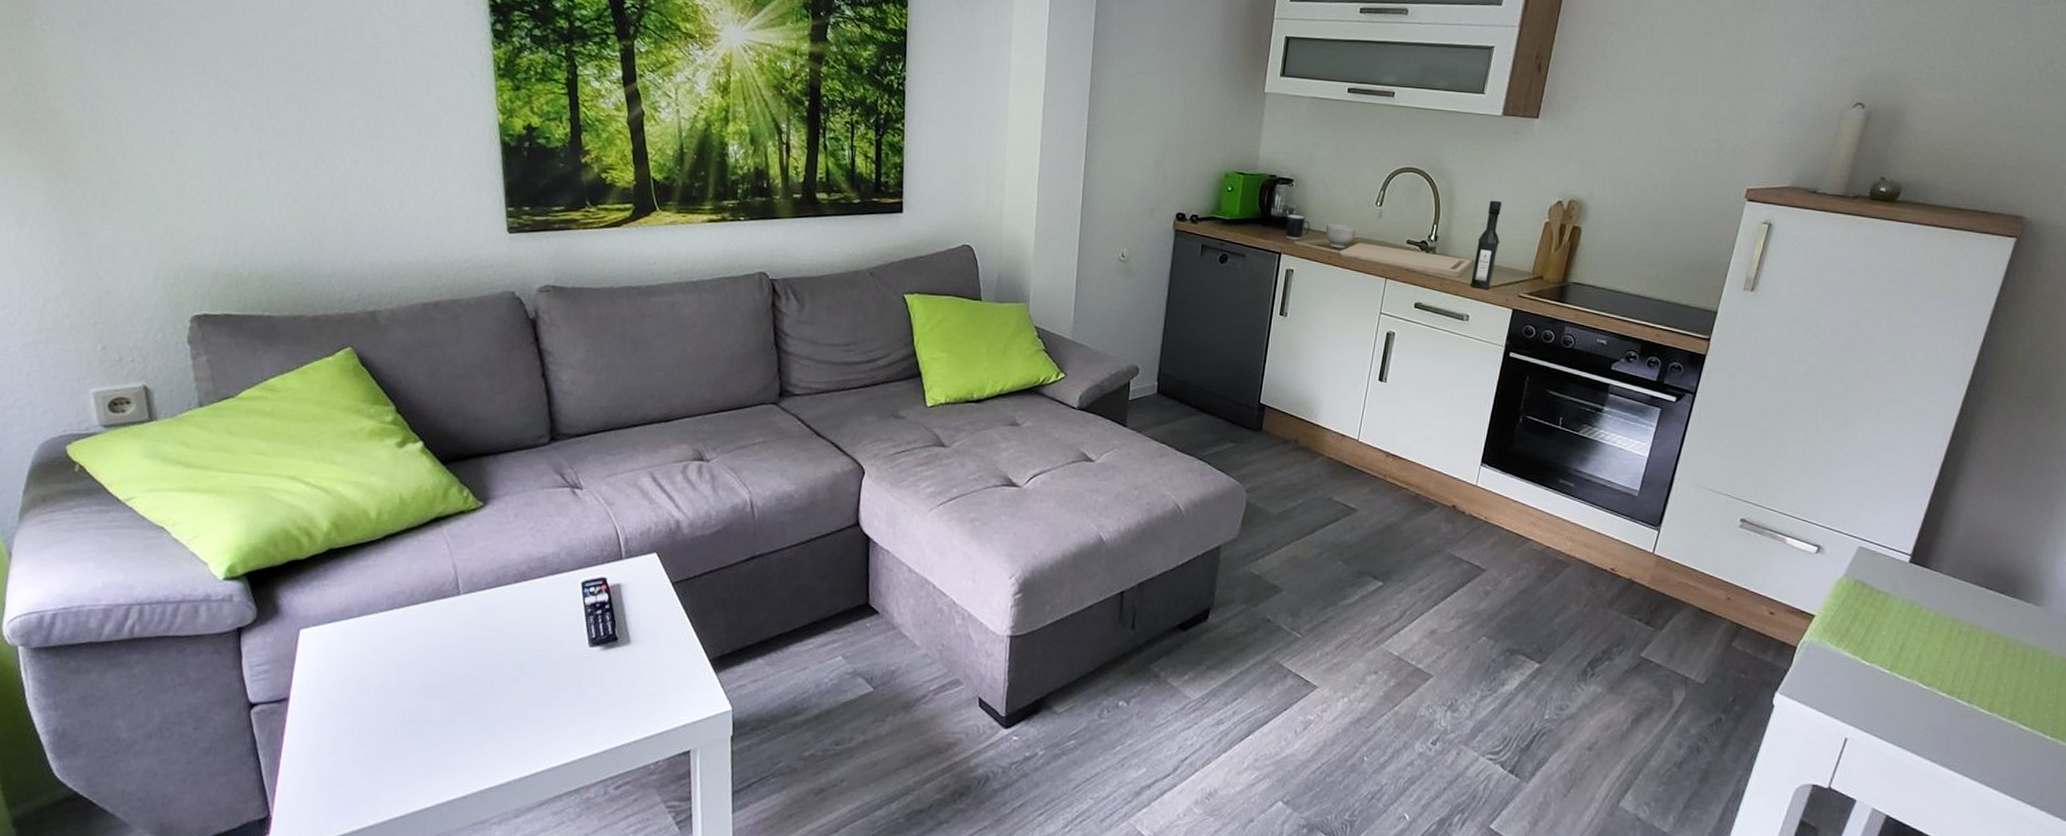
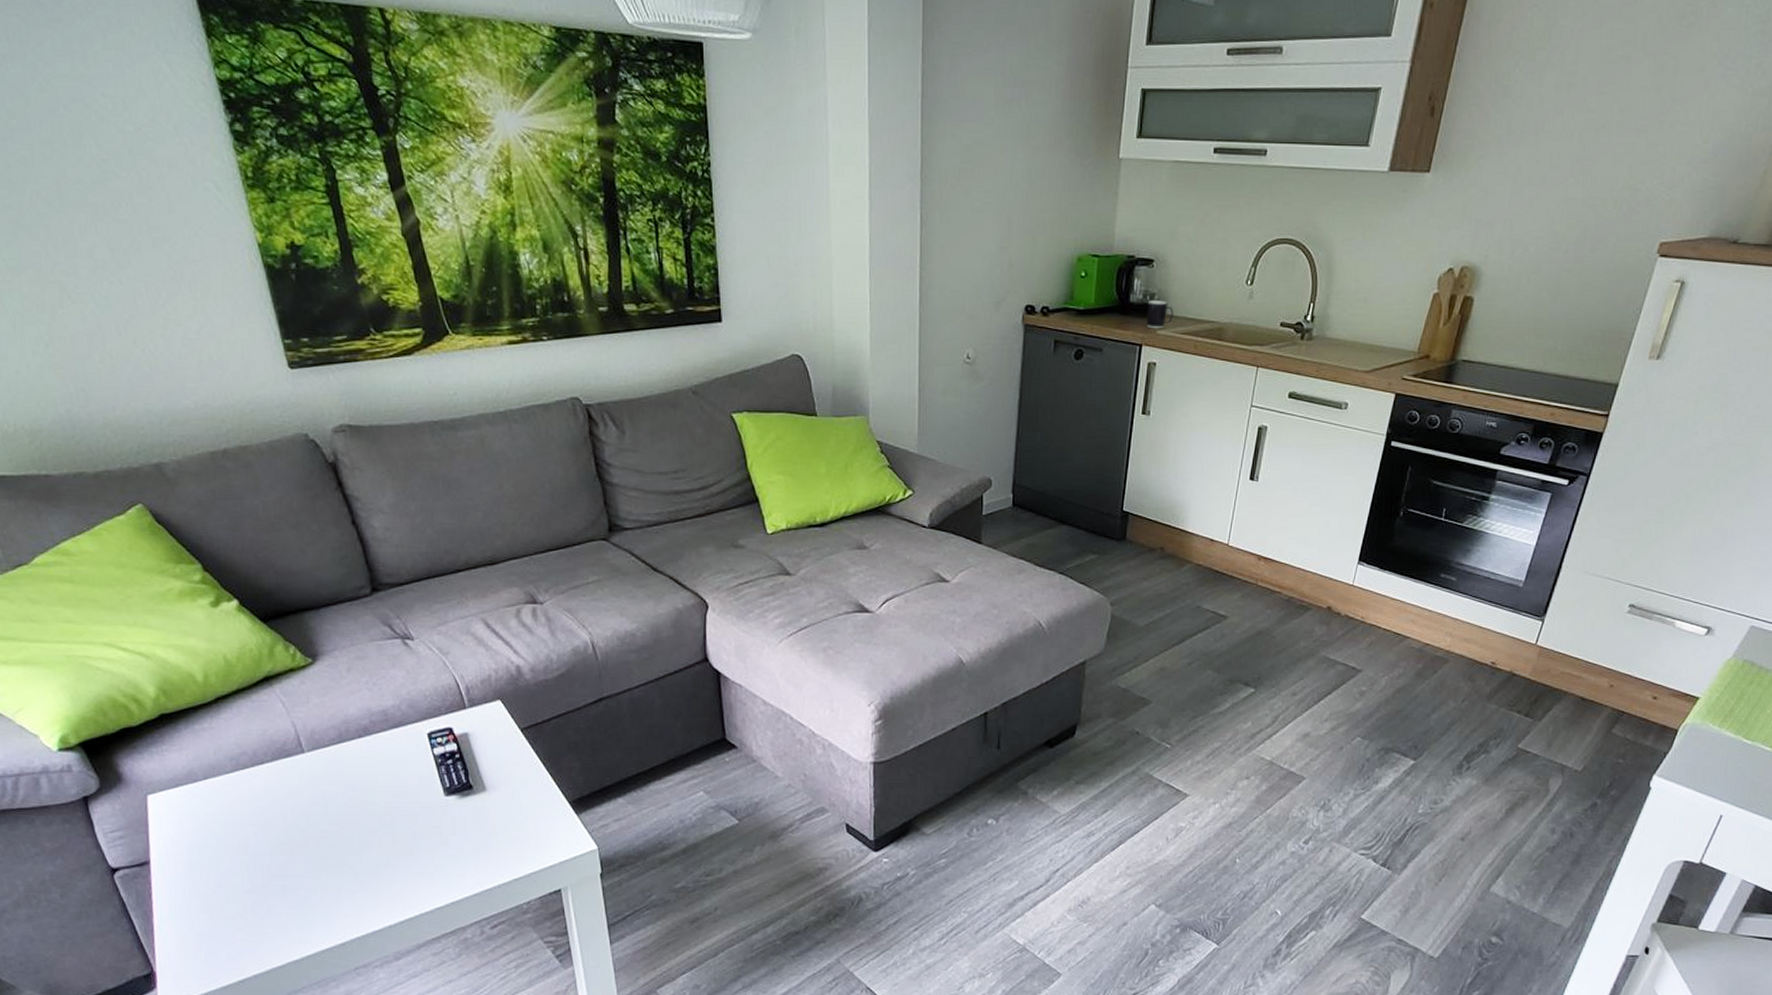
bowl: present [1325,223,1357,249] -> none [1190,308,1225,336]
cutting board: present [1338,243,1472,278] -> none [1205,328,1352,362]
bottle: present [1471,200,1503,290] -> none [1350,271,1387,374]

